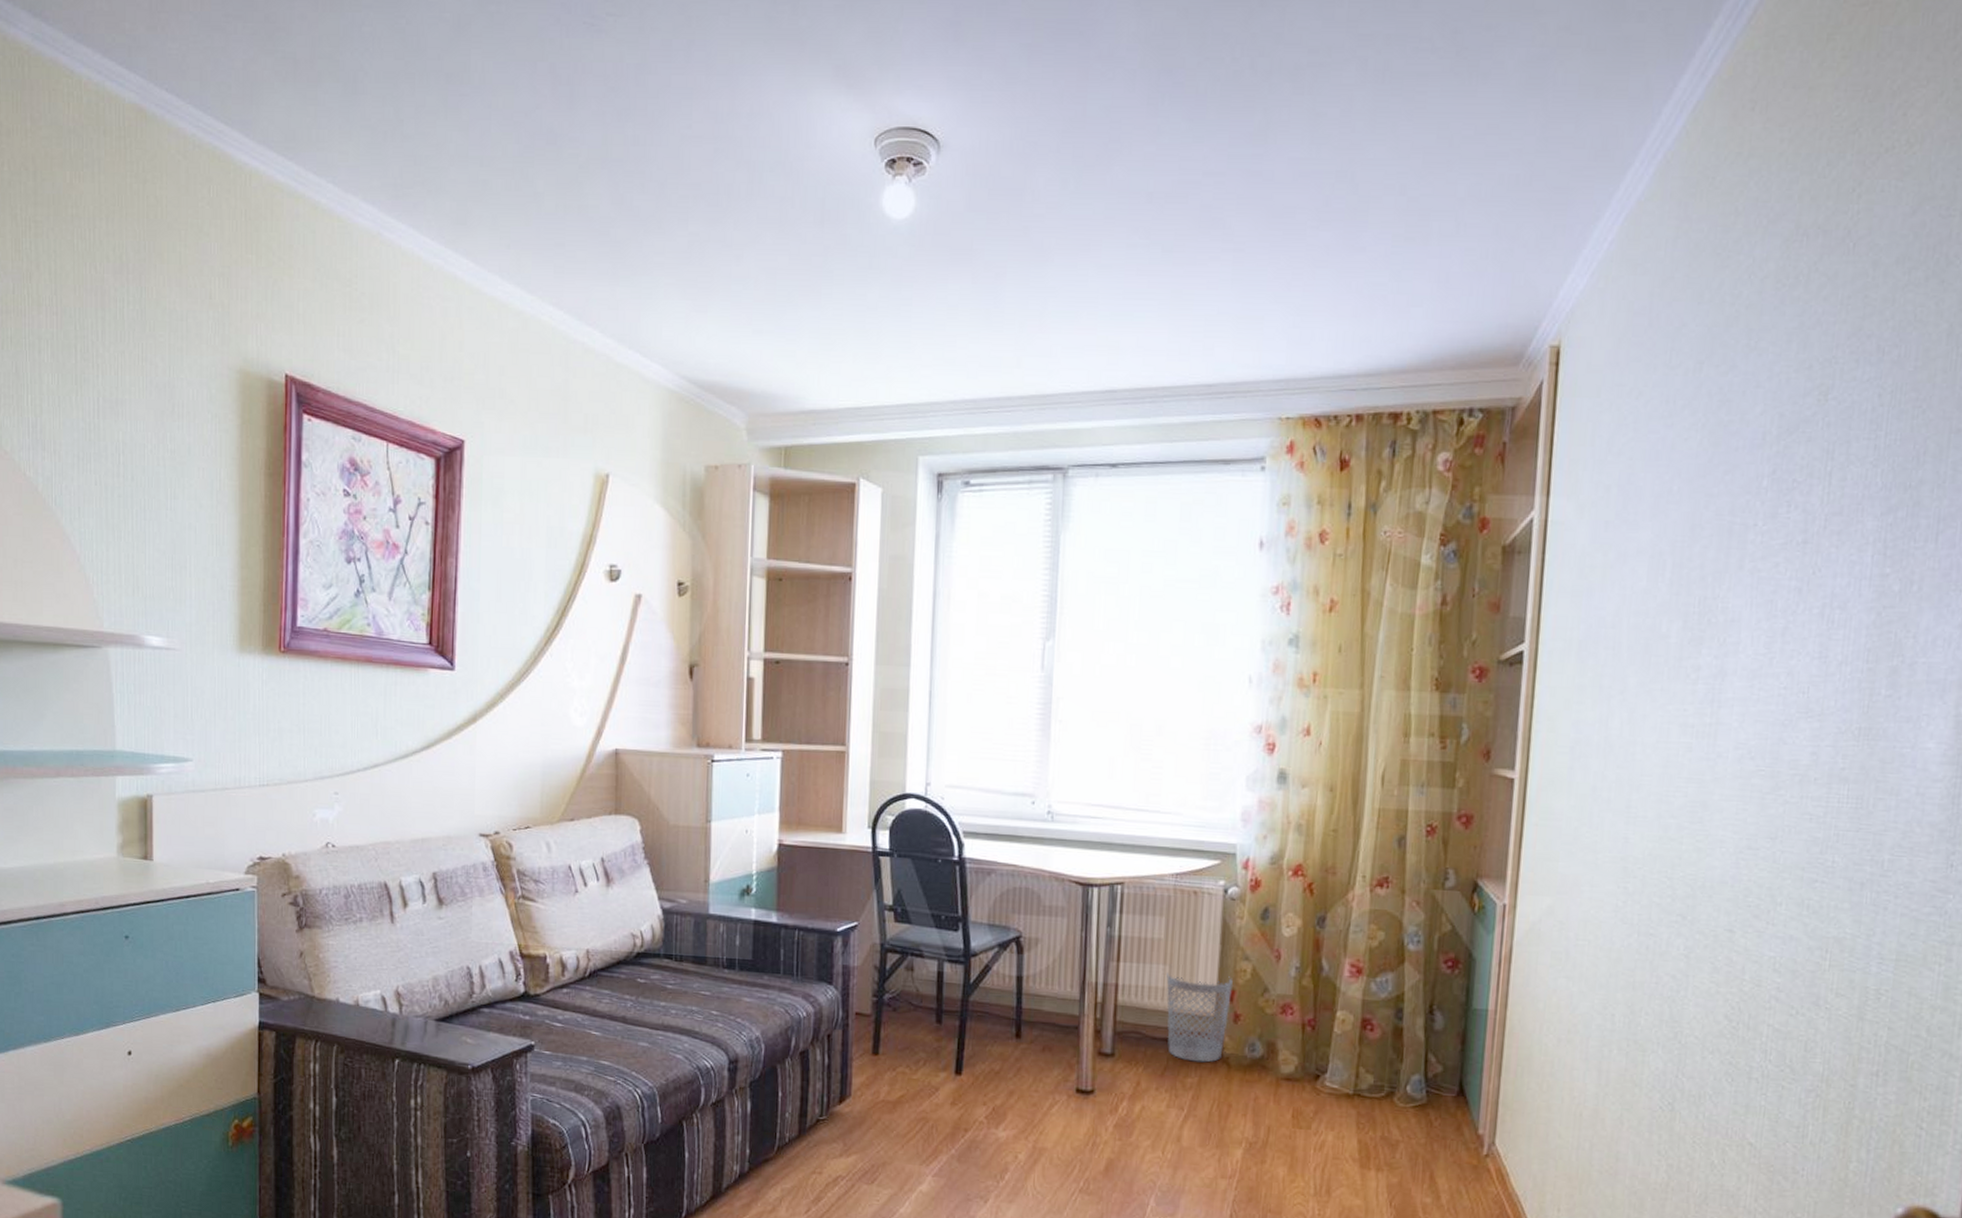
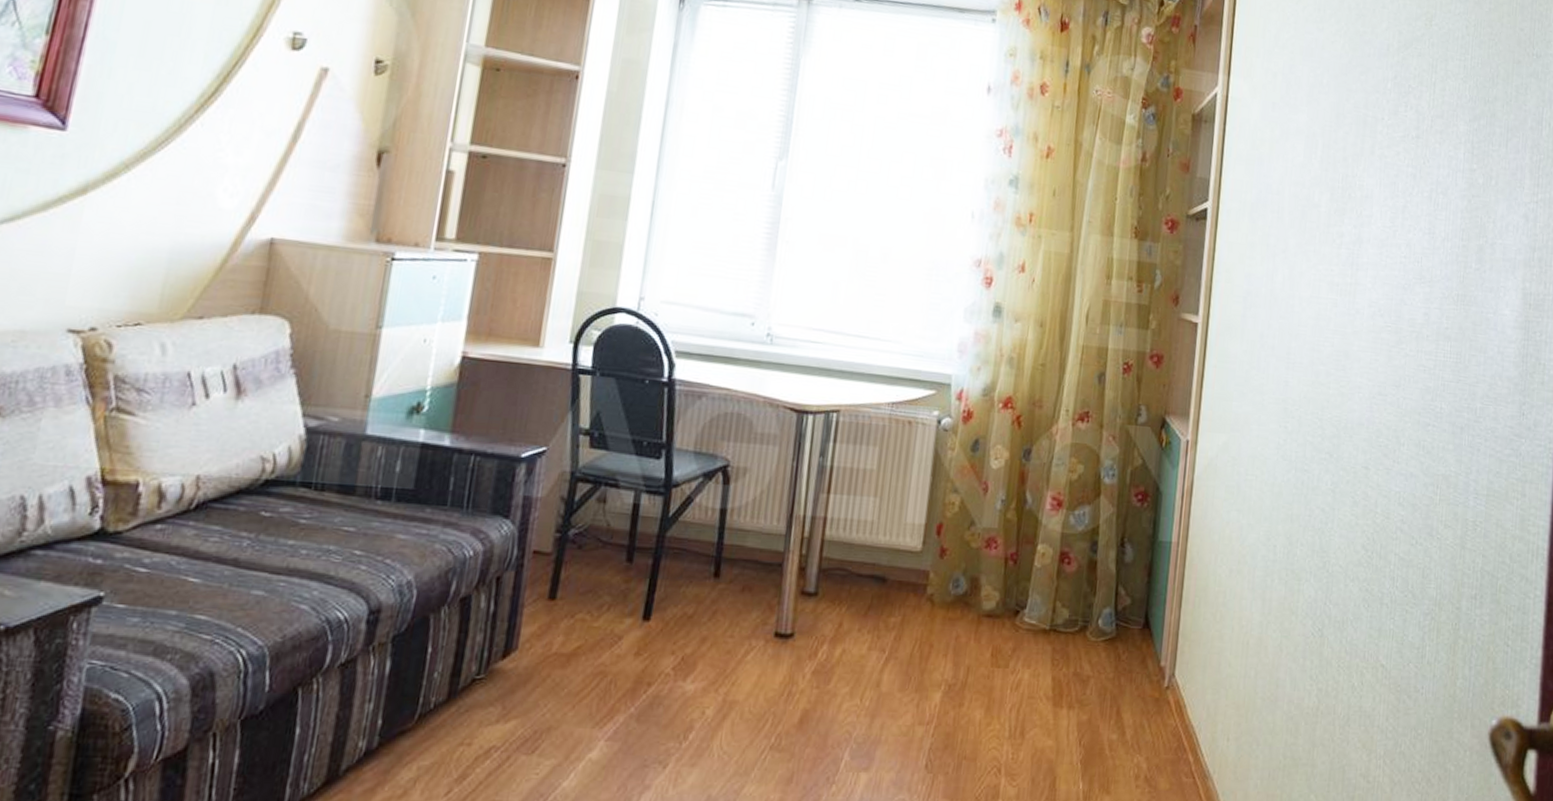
wastebasket: present [1166,972,1233,1063] -> none [873,505,941,600]

